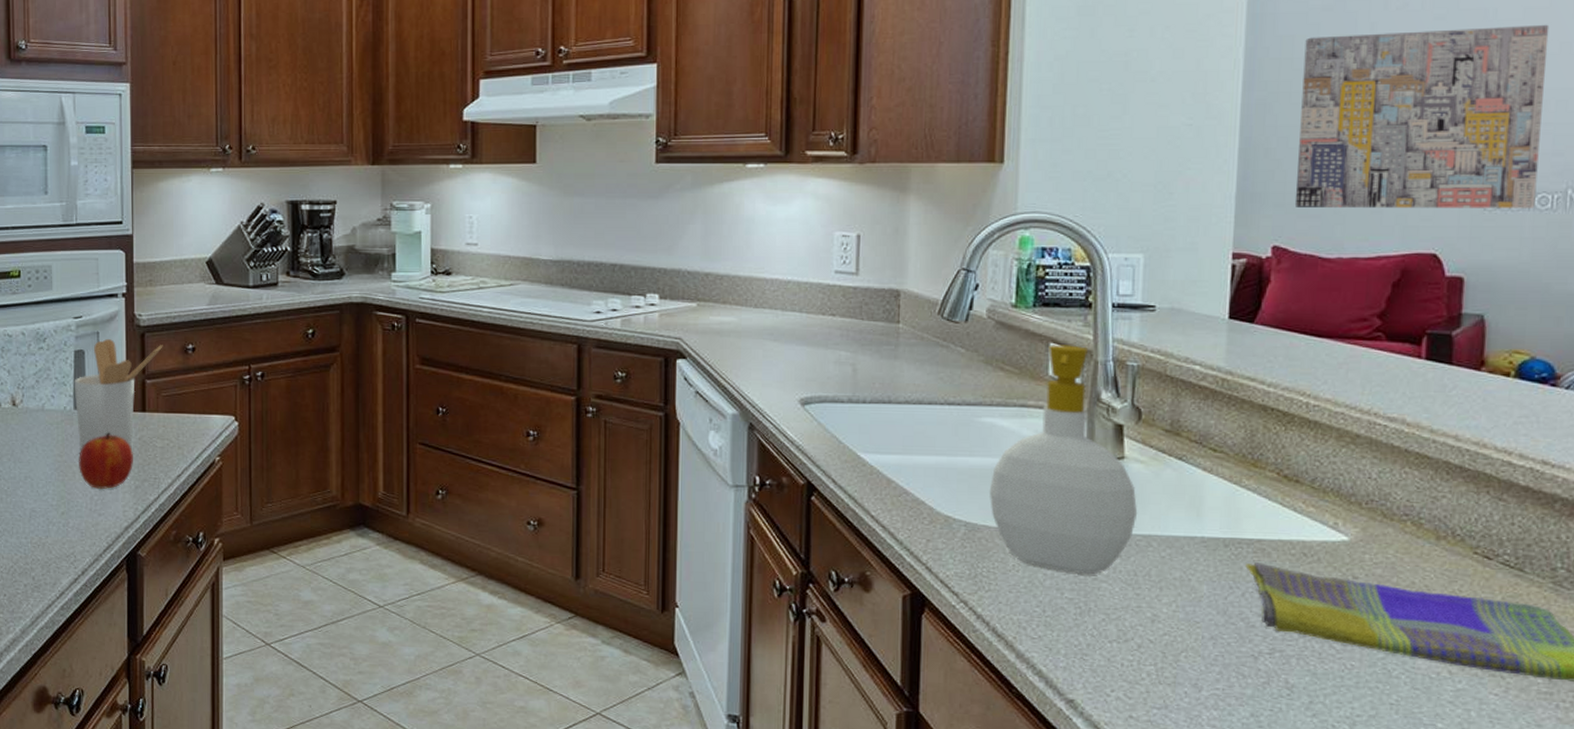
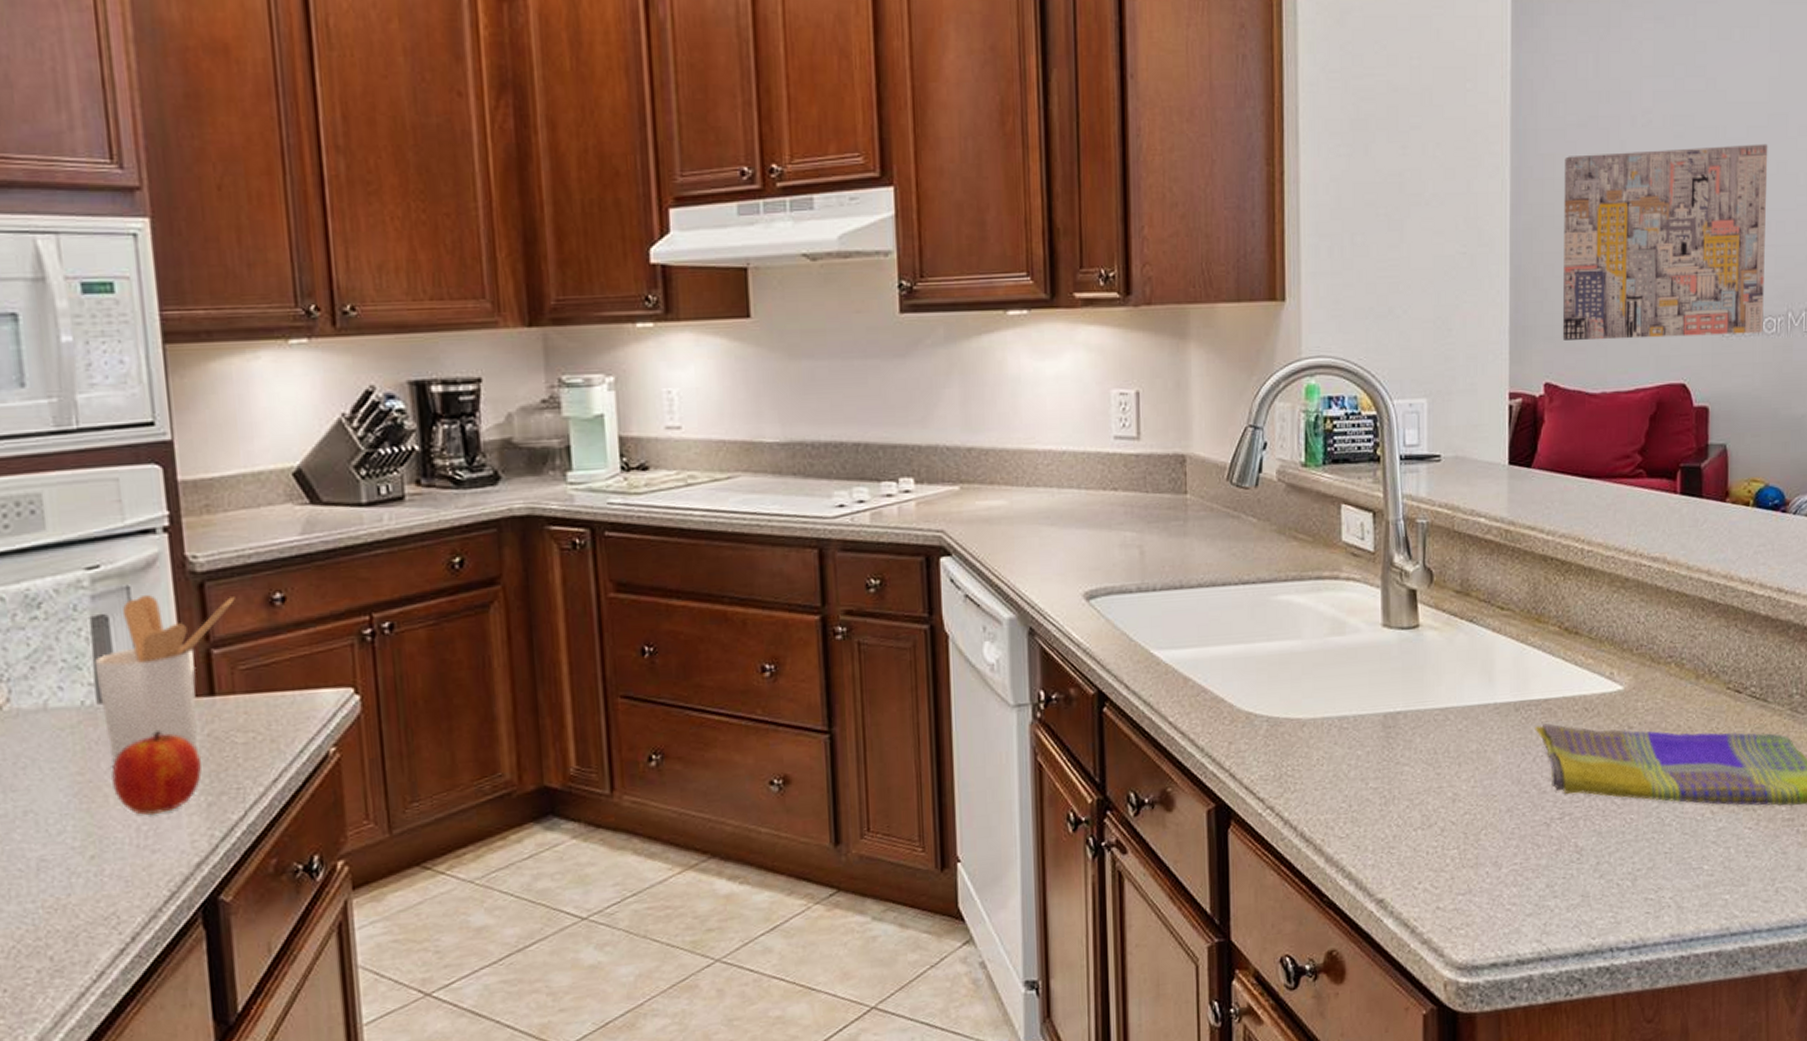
soap bottle: present [989,345,1138,575] -> none [1289,504,1435,760]

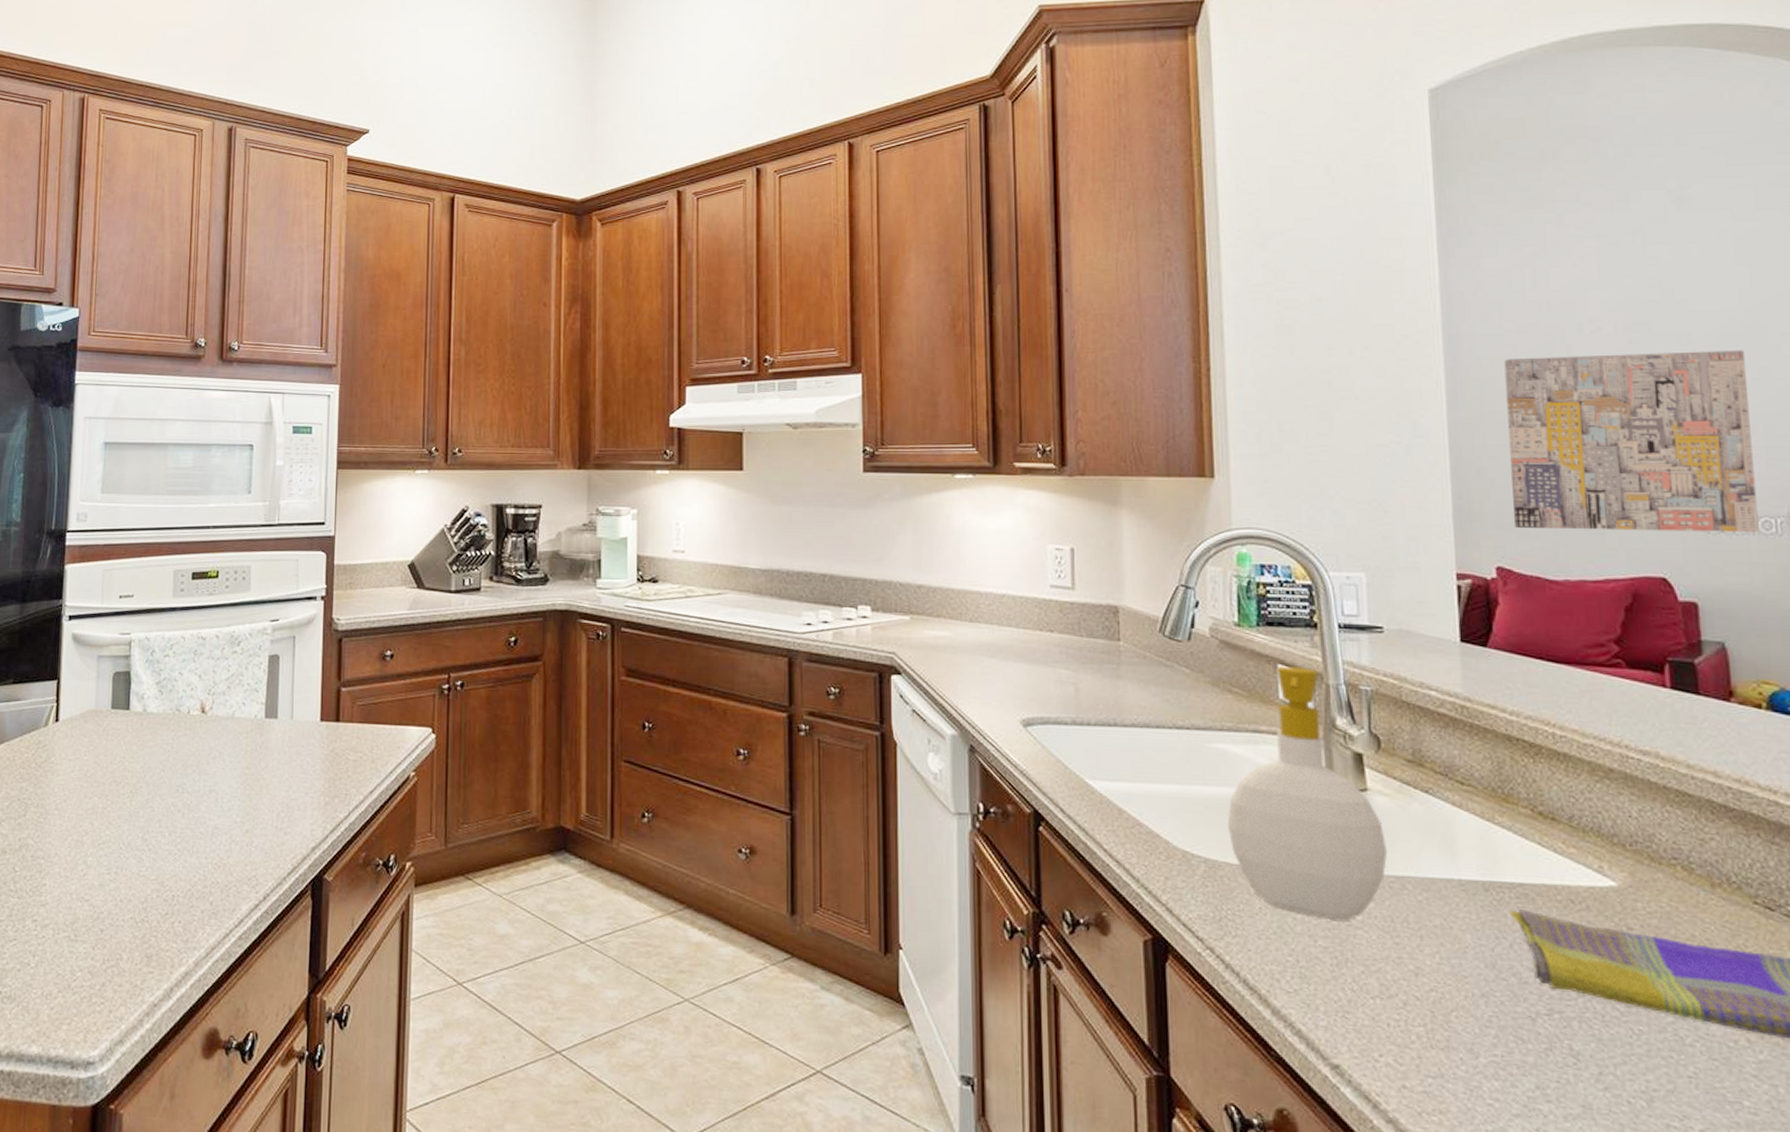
utensil holder: present [94,595,235,764] -> none [266,644,361,764]
fruit: present [111,731,202,816] -> none [266,743,325,806]
soap bottle: none [1289,504,1435,760] -> present [1227,666,1388,921]

